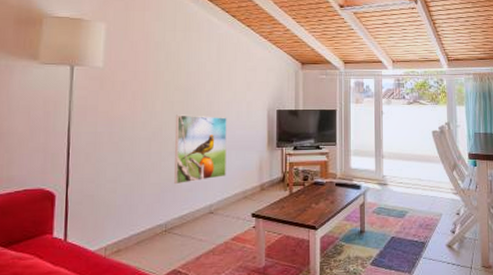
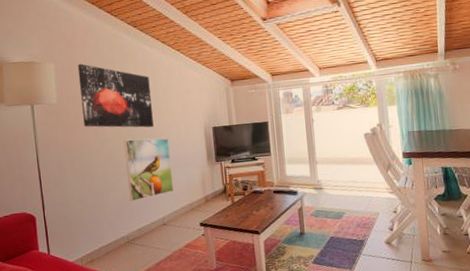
wall art: none [132,27,213,105] -> present [77,63,154,128]

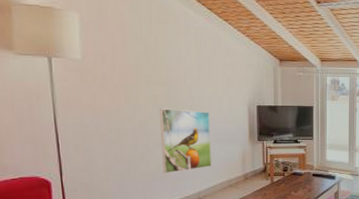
wall art: present [77,63,154,128] -> none [107,18,194,99]

